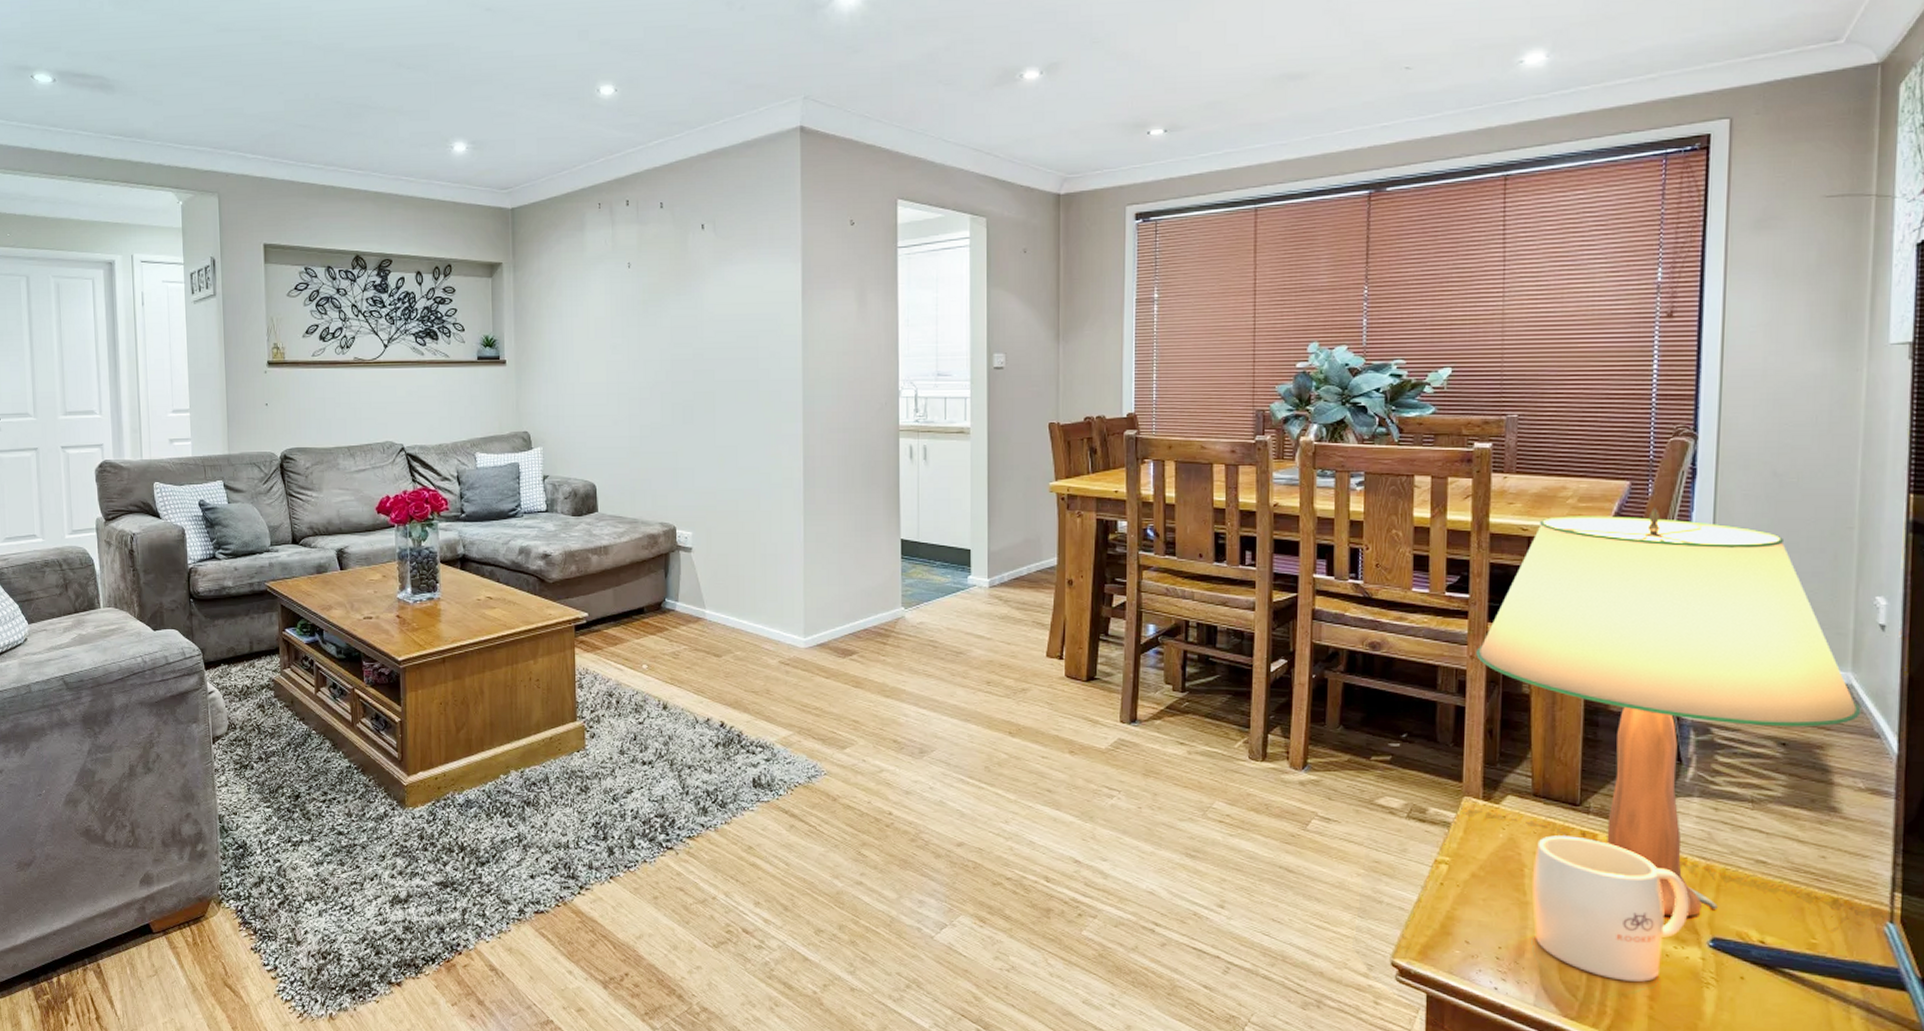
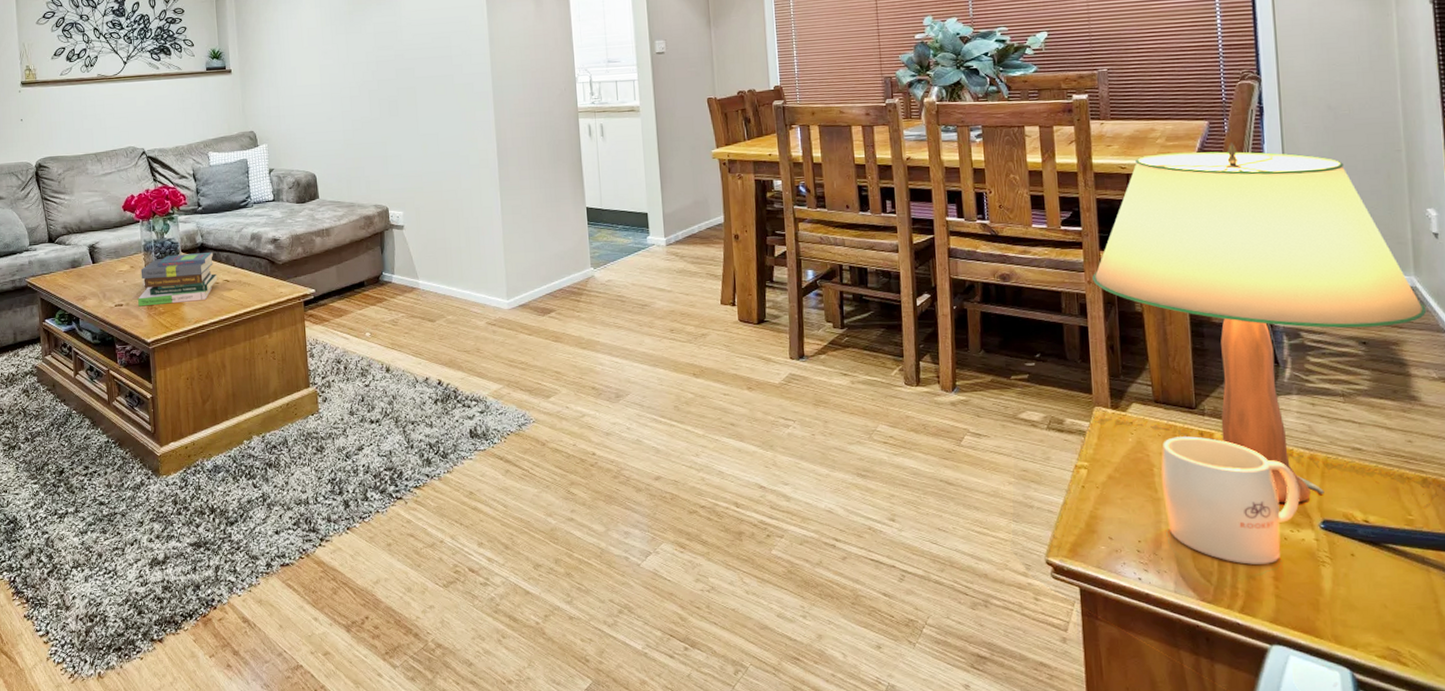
books: none [389,565,480,621] -> present [138,252,218,307]

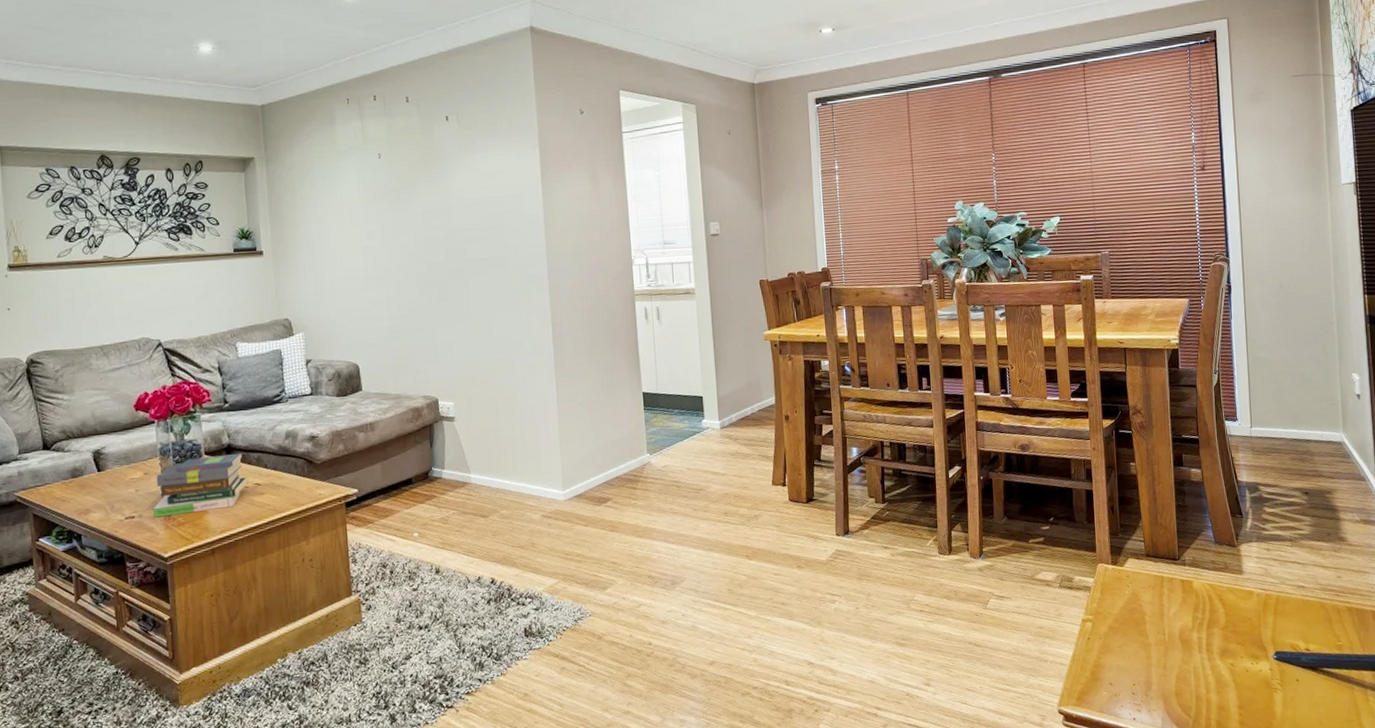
table lamp: present [1092,142,1427,503] -> none [1096,317,1352,640]
mug: present [1160,436,1300,565] -> none [1151,585,1258,697]

